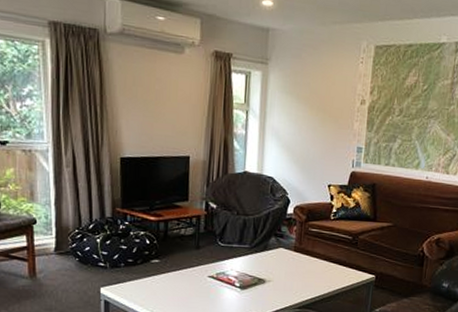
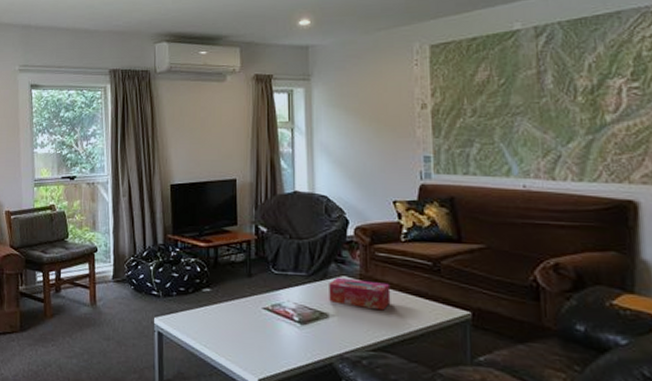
tissue box: none [267,249,318,276] -> present [329,277,391,311]

